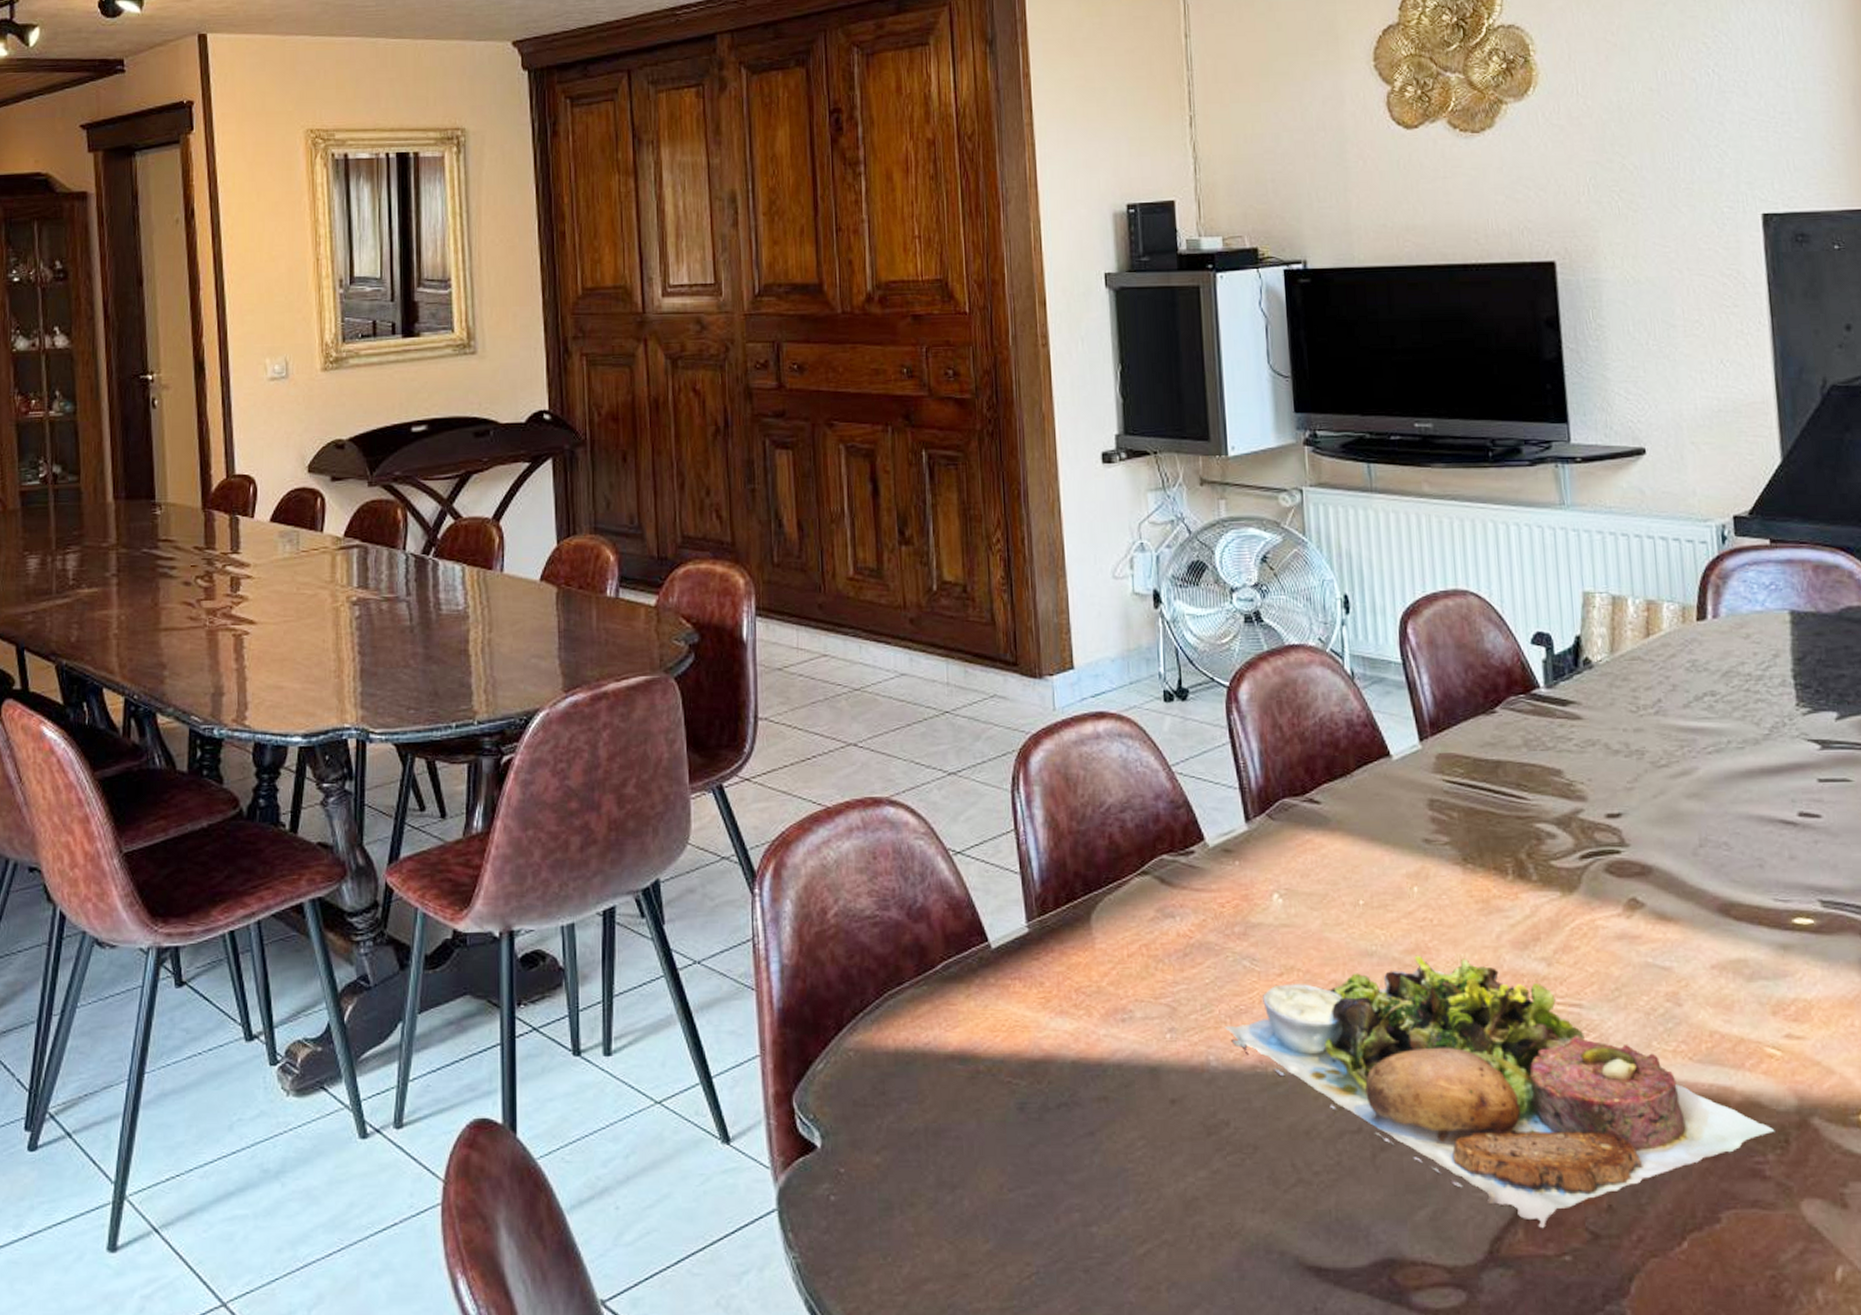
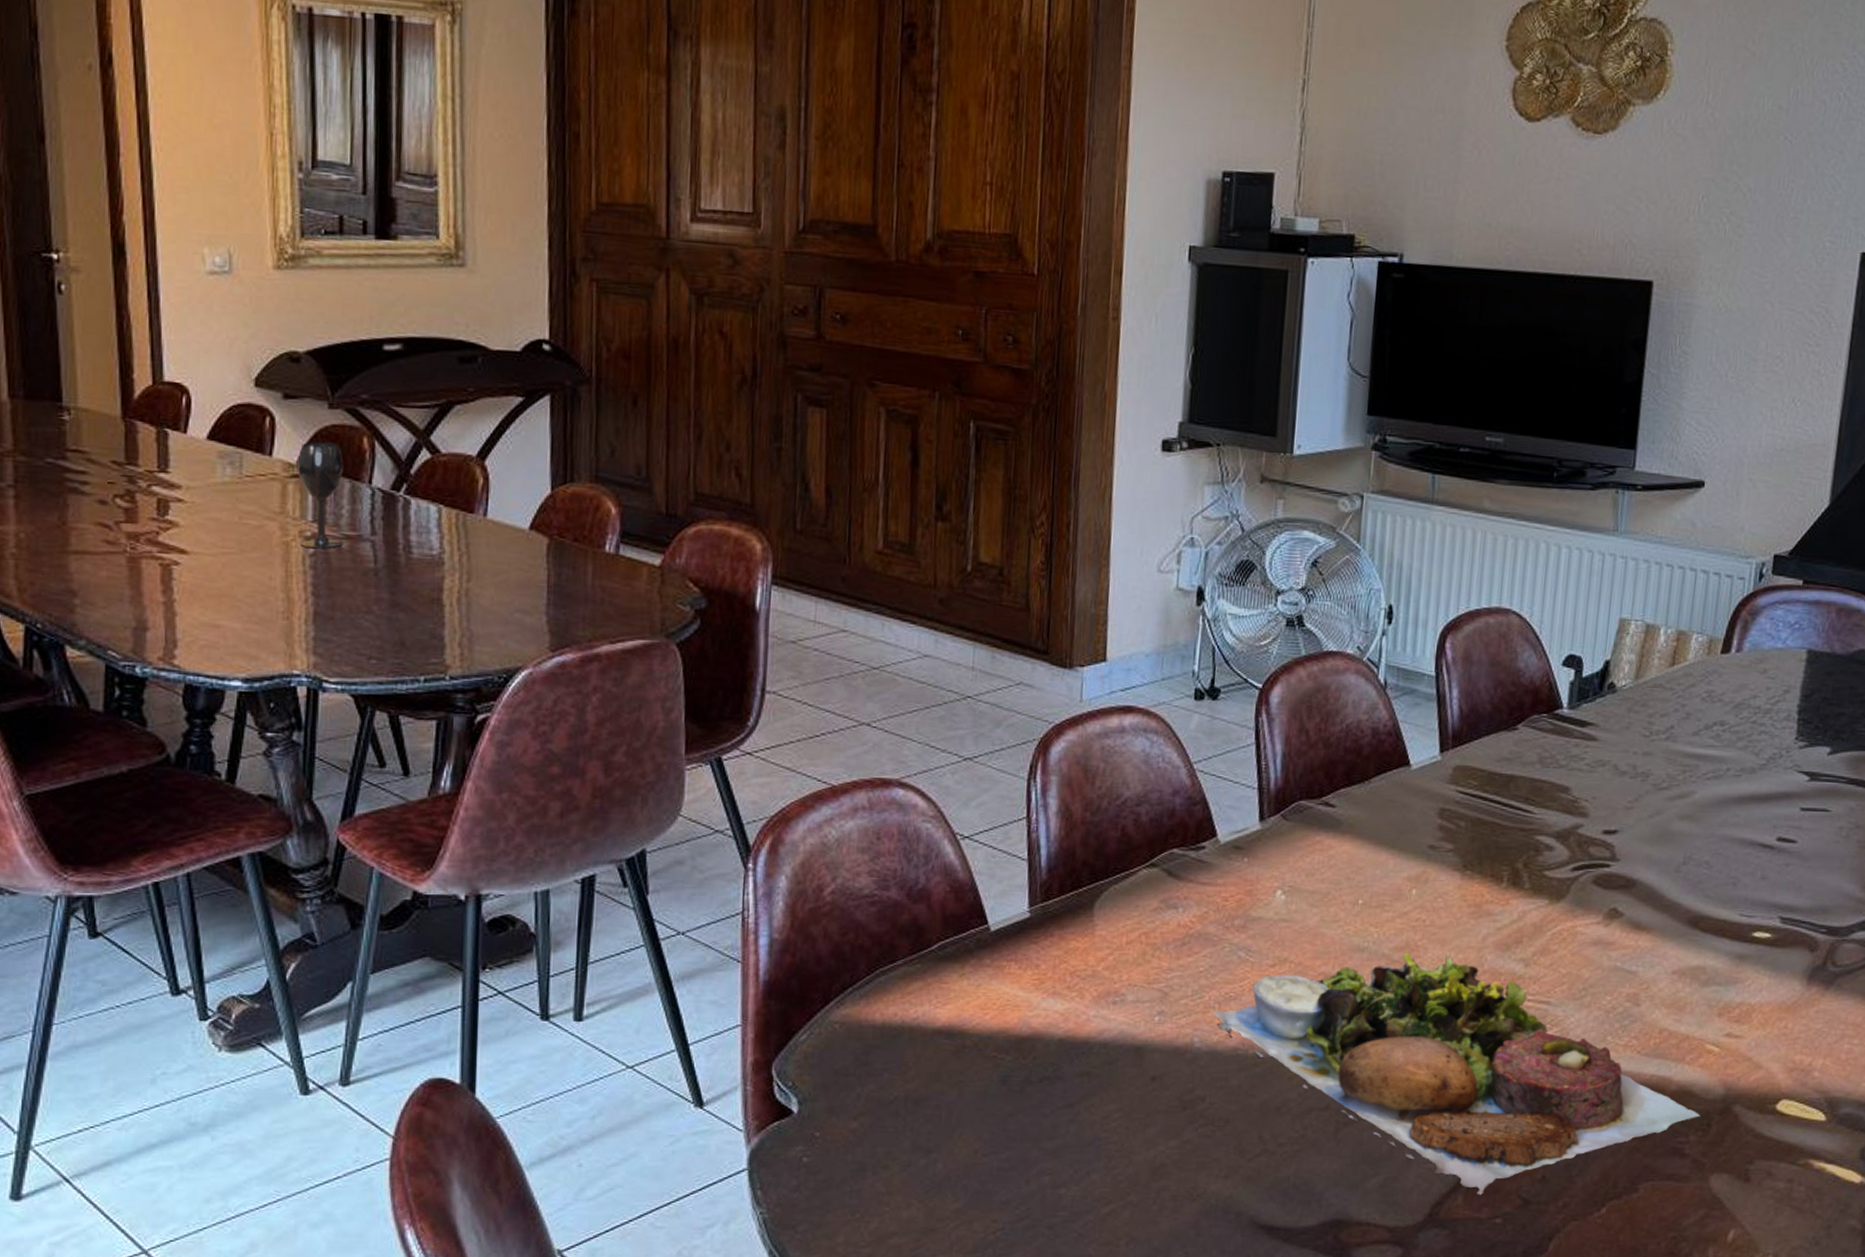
wine glass: none [344,516,383,612] -> present [298,441,344,549]

